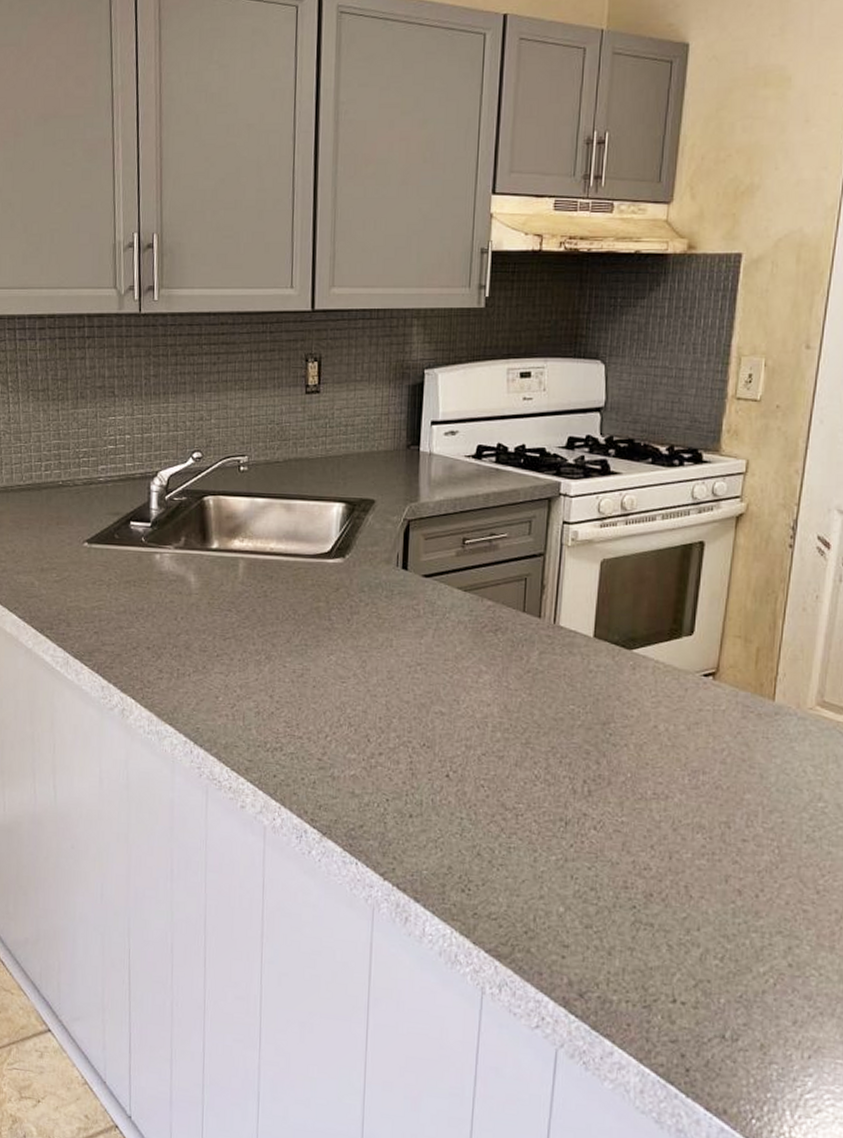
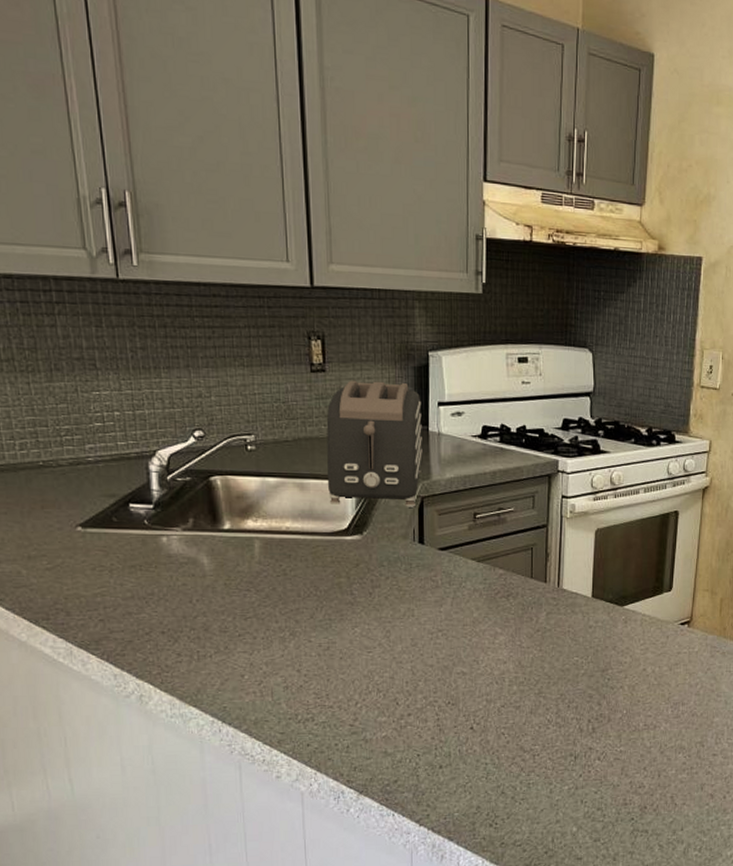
toaster: none [314,400,414,531] -> present [326,380,423,507]

